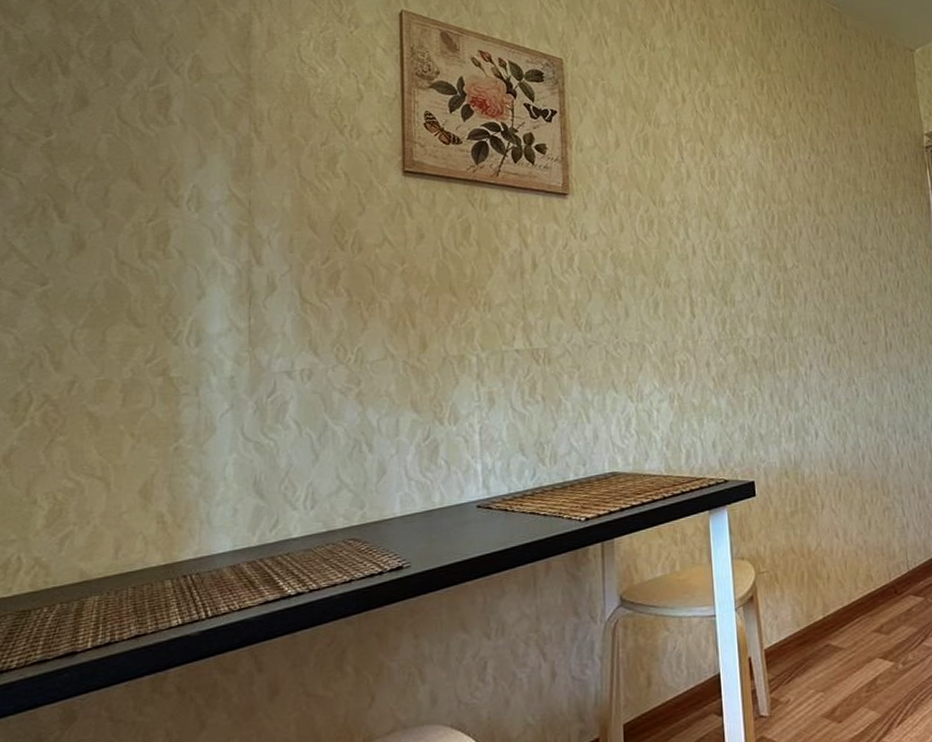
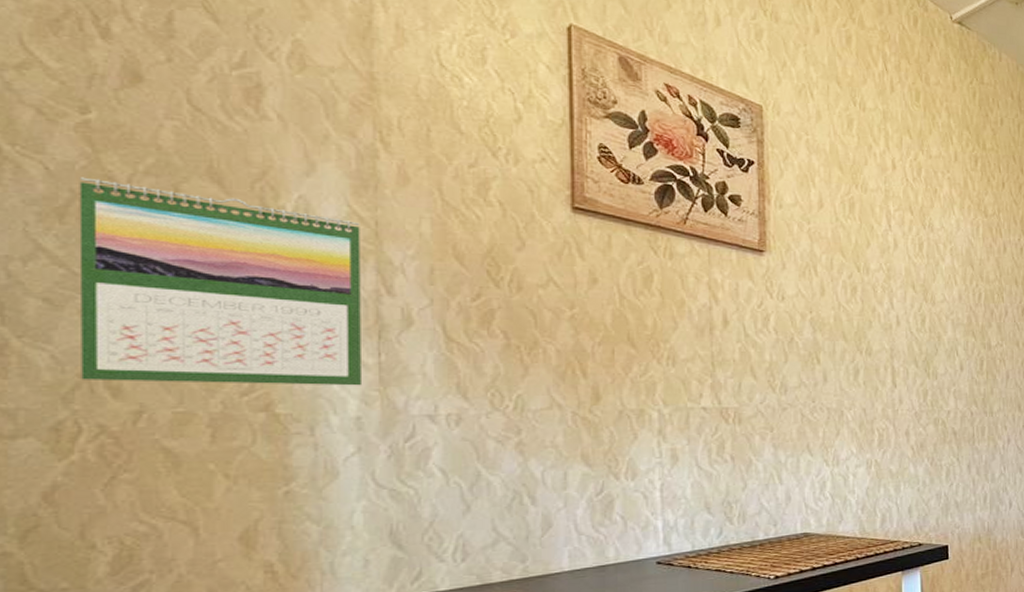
calendar: none [34,187,238,357] -> present [79,177,361,386]

